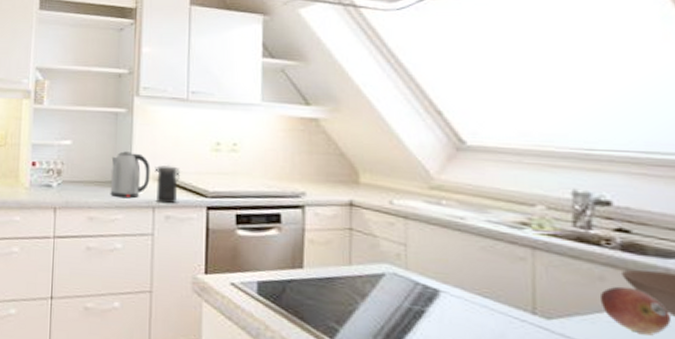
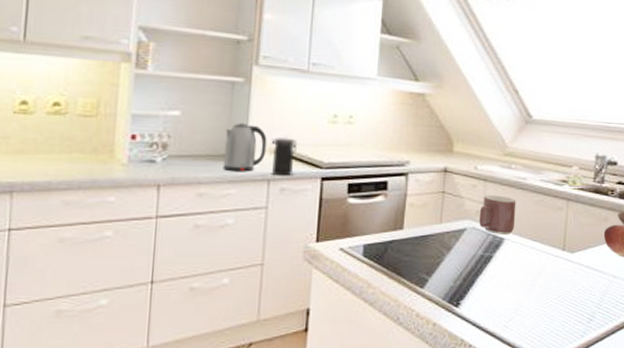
mug: none [400,235,454,286] -> present [478,195,516,235]

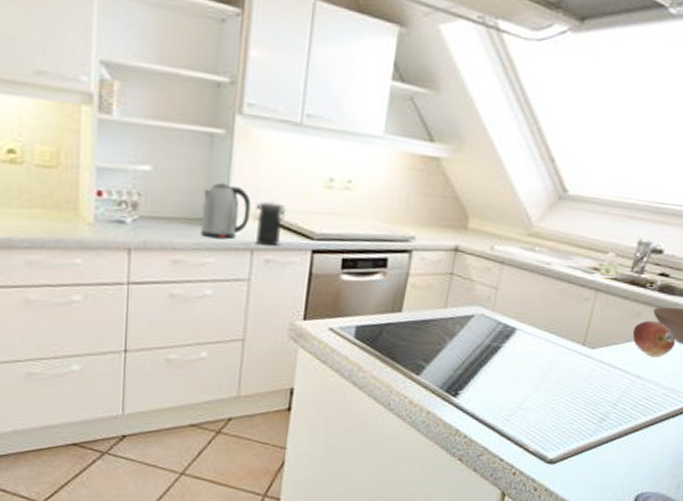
mug: present [478,195,516,235] -> none [489,280,536,325]

